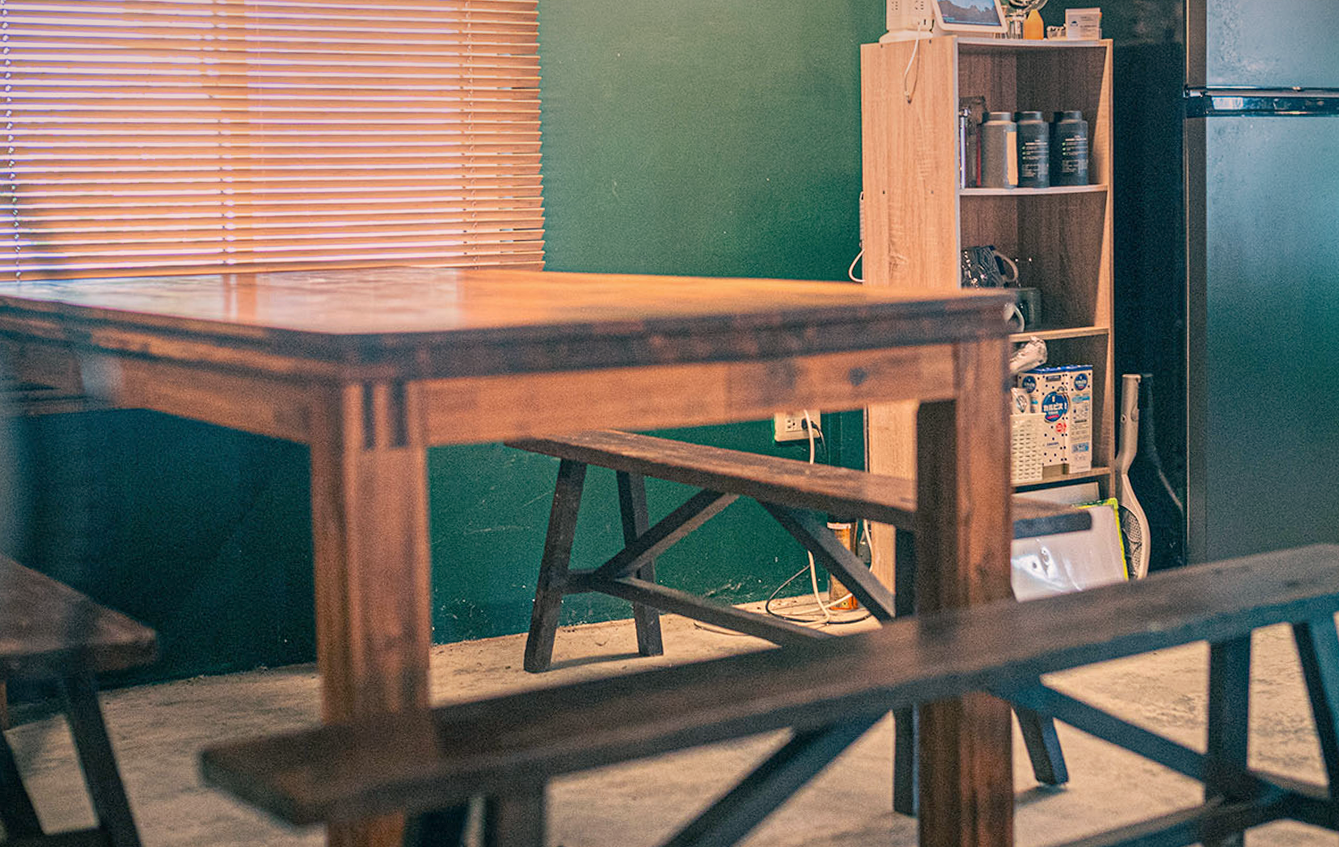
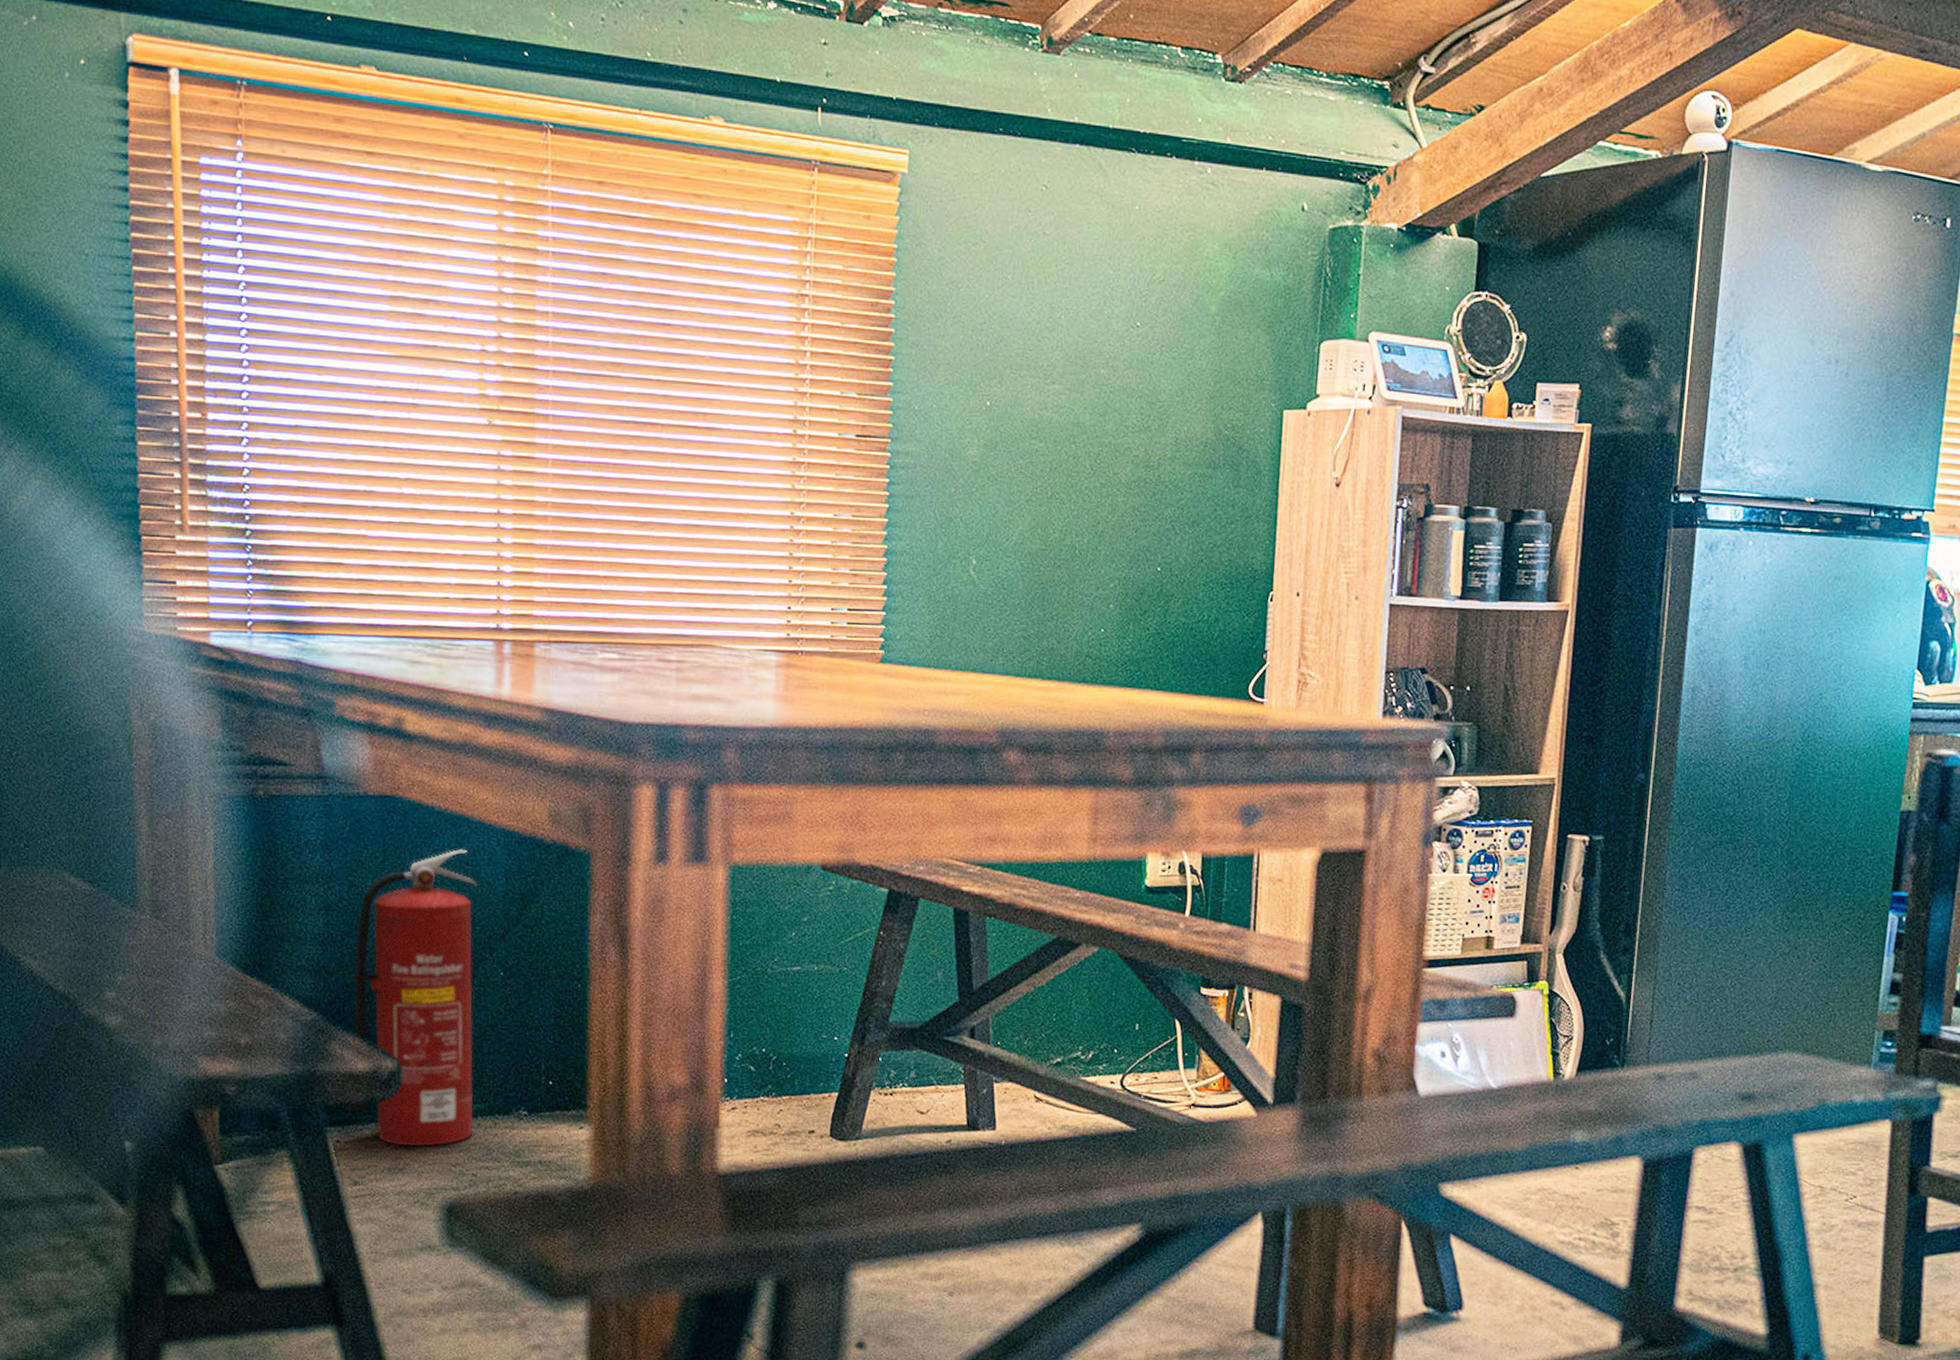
fire extinguisher: none [112,448,222,704] -> present [345,848,477,1147]

